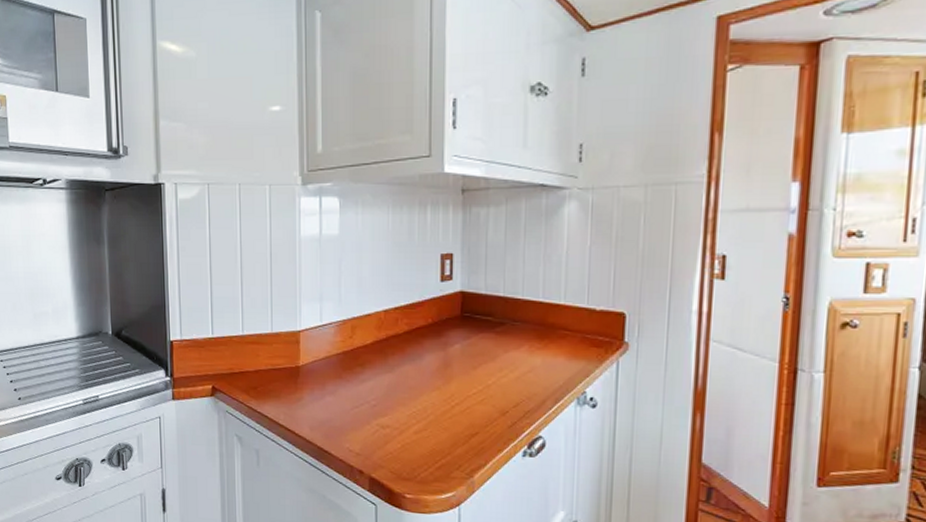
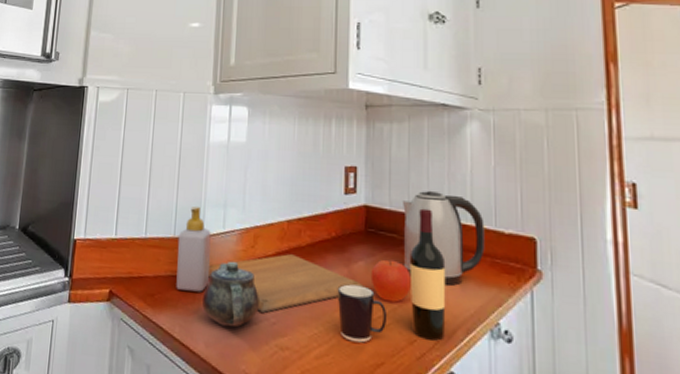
soap bottle: none [275,301,310,382] -> present [176,206,211,292]
teapot: none [305,351,359,412] -> present [202,261,259,328]
chopping board: none [309,341,461,398] -> present [209,253,365,314]
mug: none [434,366,482,417] -> present [337,284,388,343]
fruit: none [466,341,506,380] -> present [370,259,413,303]
kettle: none [497,273,577,361] -> present [402,190,485,286]
wine bottle: none [503,291,538,411] -> present [409,208,446,341]

